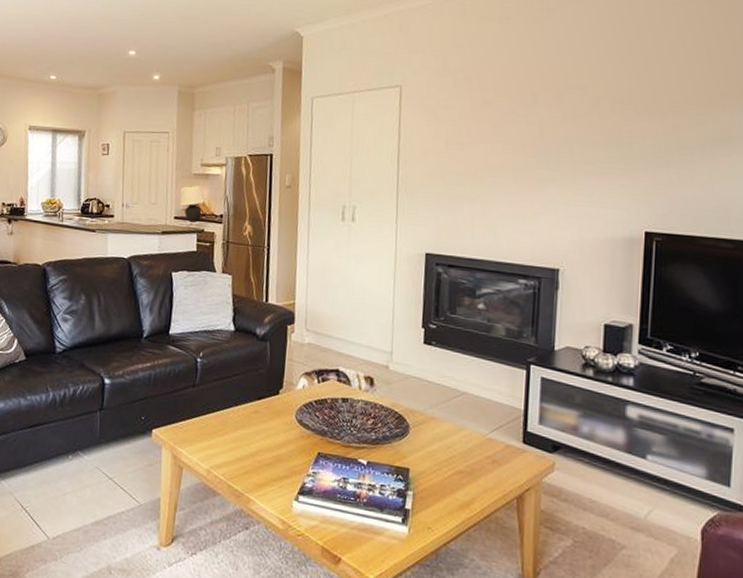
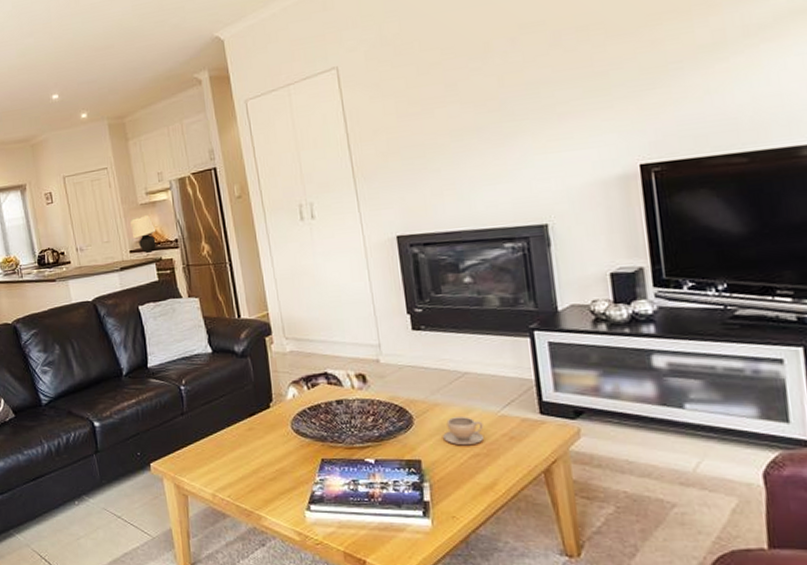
teacup: none [433,432,471,462] -> present [443,417,484,446]

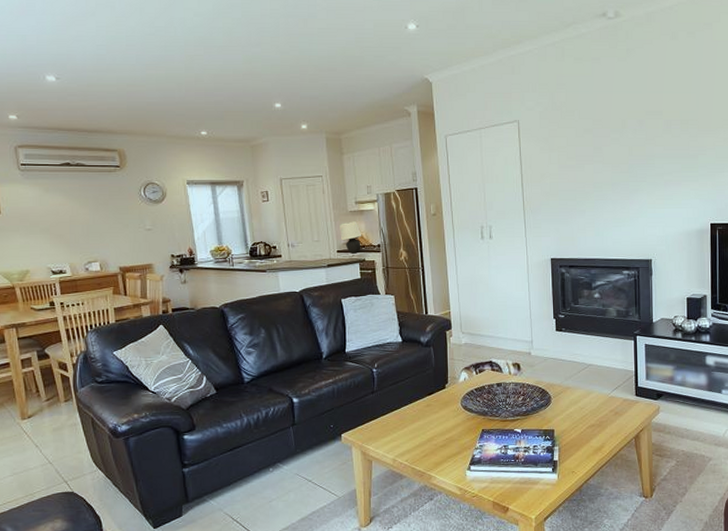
teacup: present [443,417,484,446] -> none [571,397,599,419]

